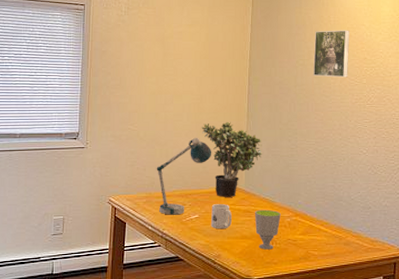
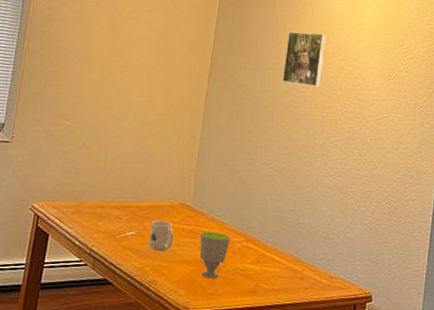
desk lamp: present [156,137,212,215] -> none [90,141,158,230]
potted plant: present [201,121,262,197] -> none [148,125,217,214]

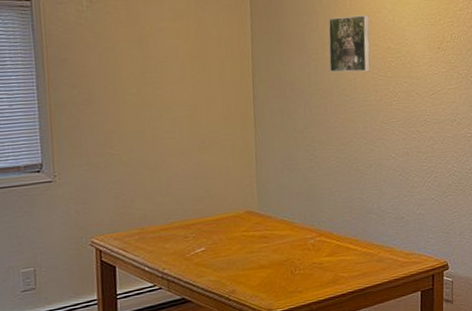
mug: present [149,220,174,251] -> none [220,231,246,261]
cup: present [199,231,231,279] -> none [272,232,303,278]

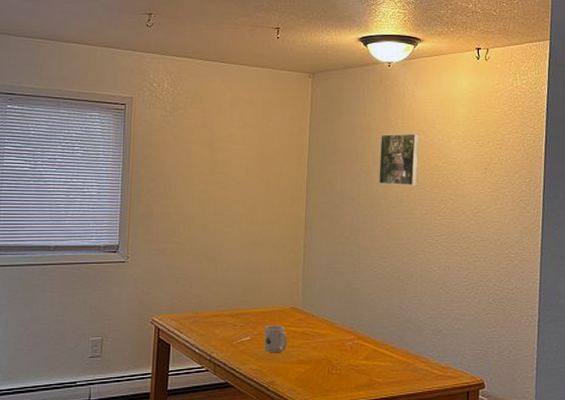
mug: none [220,231,246,261] -> present [265,325,287,353]

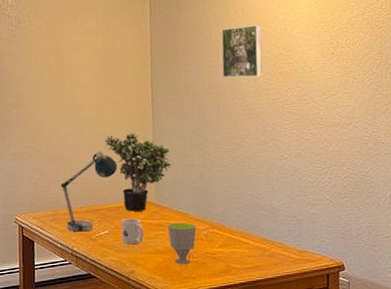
desk lamp: none [204,251,266,337] -> present [60,151,118,232]
potted plant: none [254,234,321,318] -> present [104,132,172,212]
cup: none [313,331,342,376] -> present [168,222,197,264]

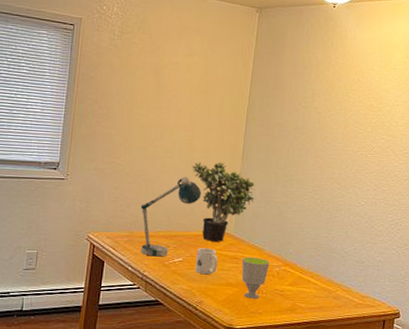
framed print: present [221,24,263,78] -> none [315,72,358,124]

